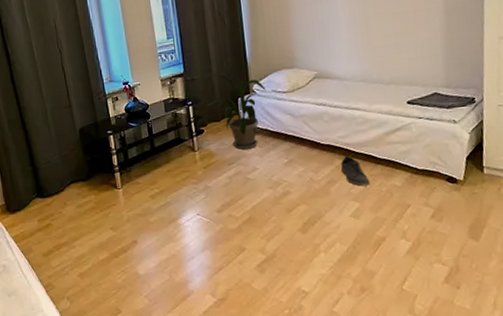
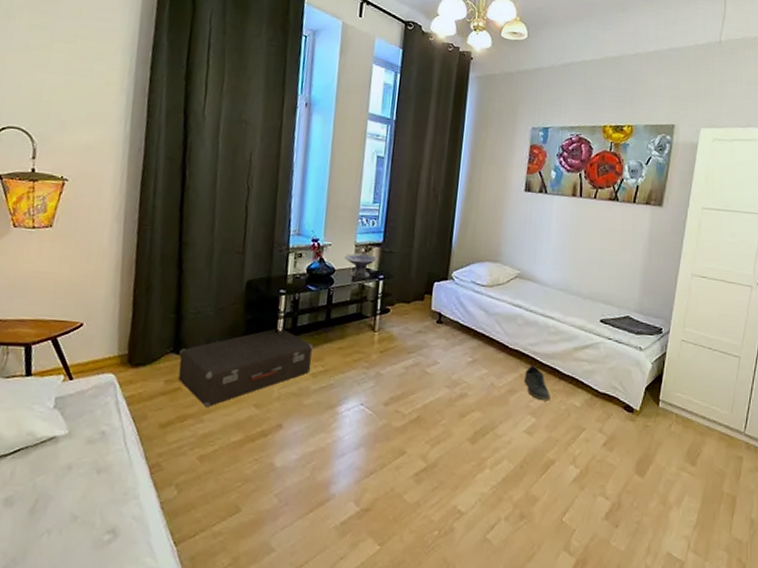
suitcase: none [42,162,149,236] -> present [178,327,314,408]
decorative bowl: none [153,85,184,109] -> present [343,254,378,279]
house plant: present [205,74,266,150] -> none [397,251,465,340]

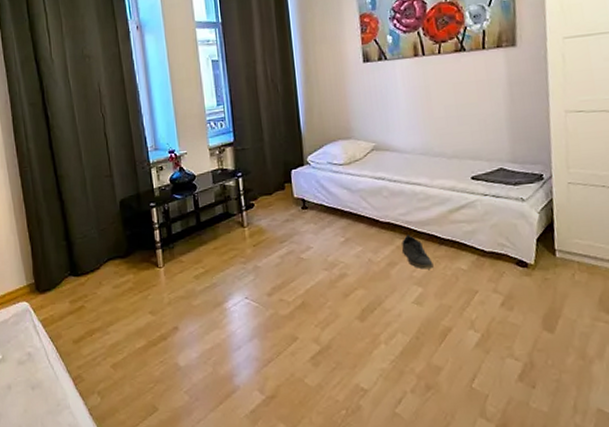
suitcase: present [178,327,314,408] -> none [76,237,193,320]
decorative bowl: present [343,254,378,279] -> none [201,155,233,180]

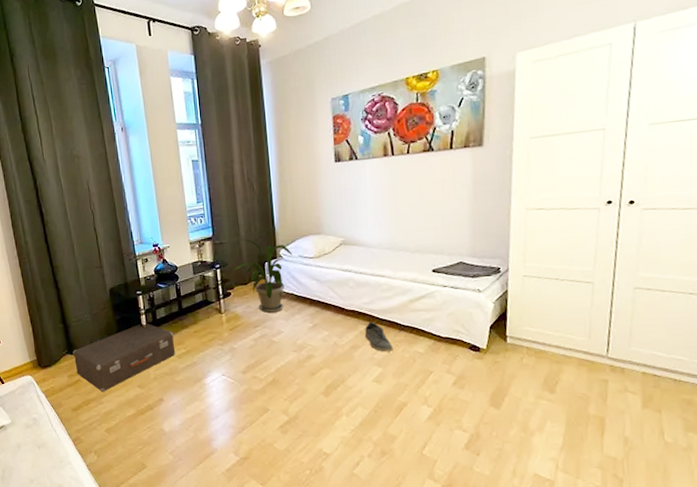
suitcase: none [76,237,193,320] -> present [72,321,176,392]
house plant: none [256,144,321,227] -> present [233,238,293,314]

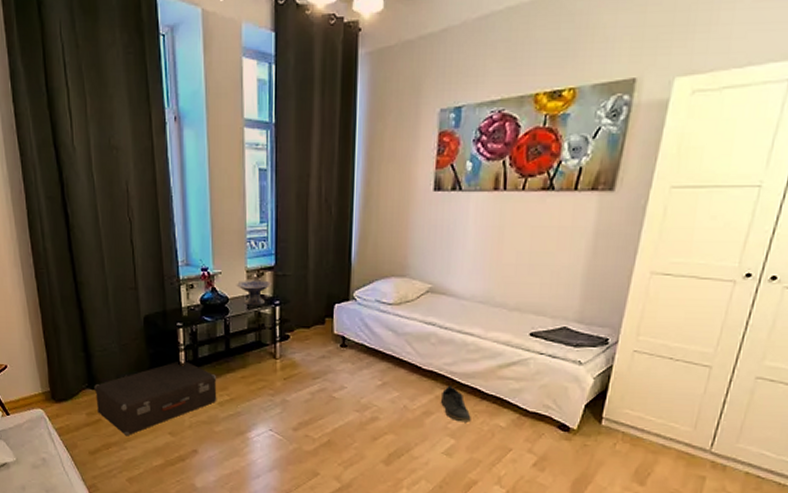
decorative bowl: none [182,249,212,271] -> present [236,280,272,306]
house plant: present [233,238,293,314] -> none [295,272,369,365]

